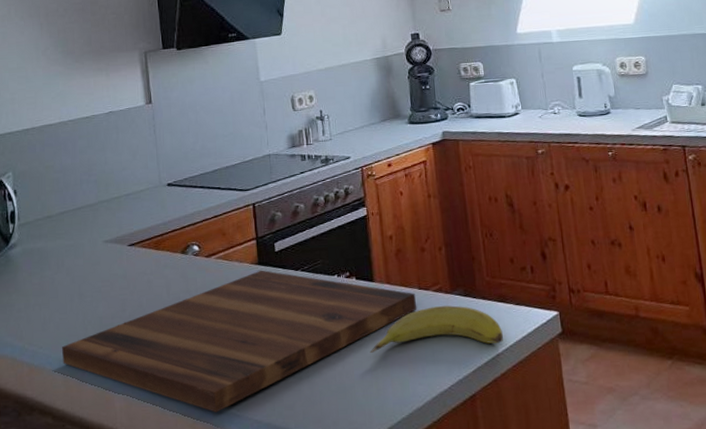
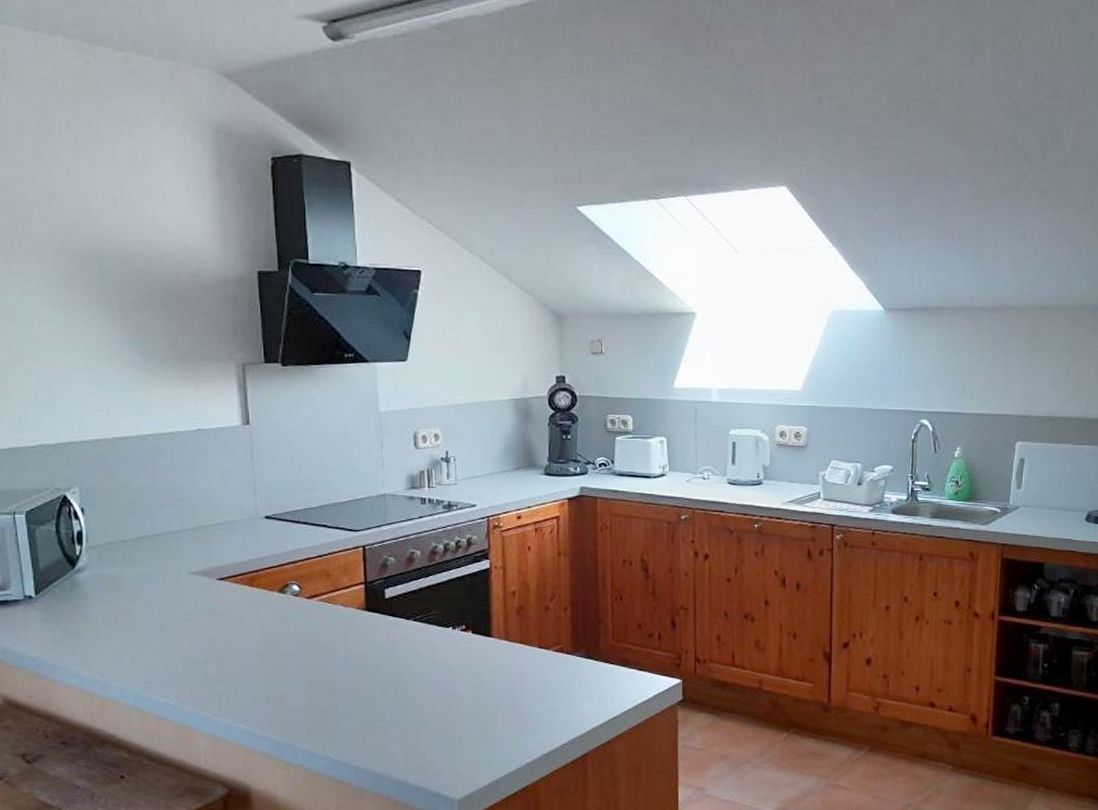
cutting board: present [61,270,416,413] -> none [138,616,534,756]
fruit: present [370,305,503,353] -> none [481,666,622,707]

